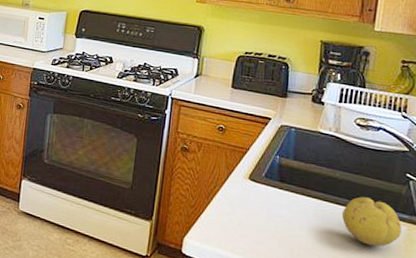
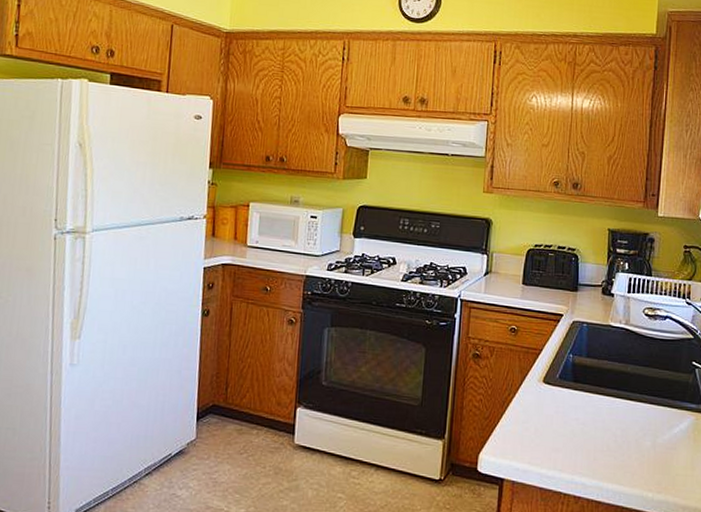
fruit: present [341,196,402,247] -> none [634,390,690,440]

